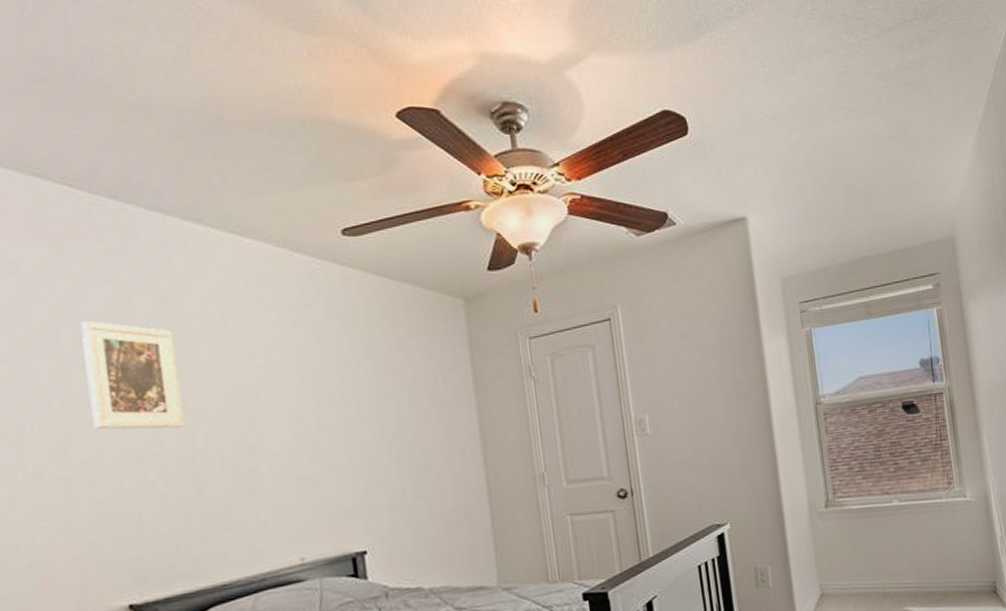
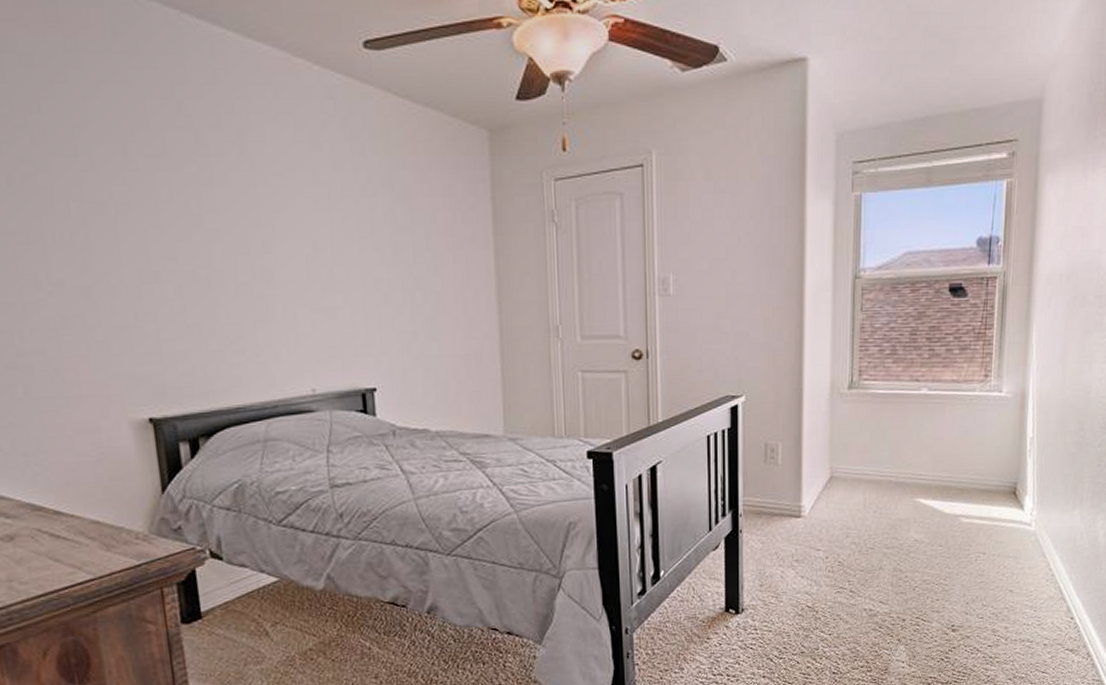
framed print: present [80,321,185,430] -> none [97,125,201,246]

